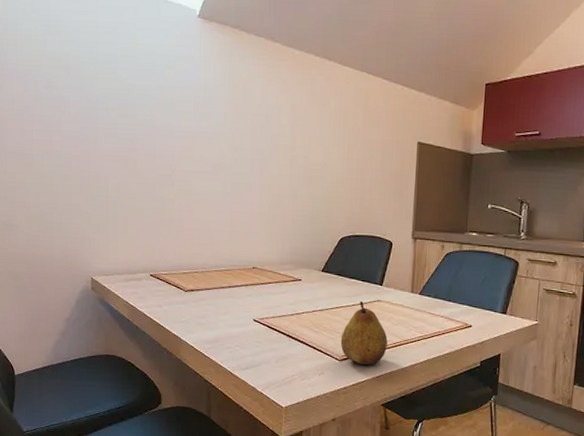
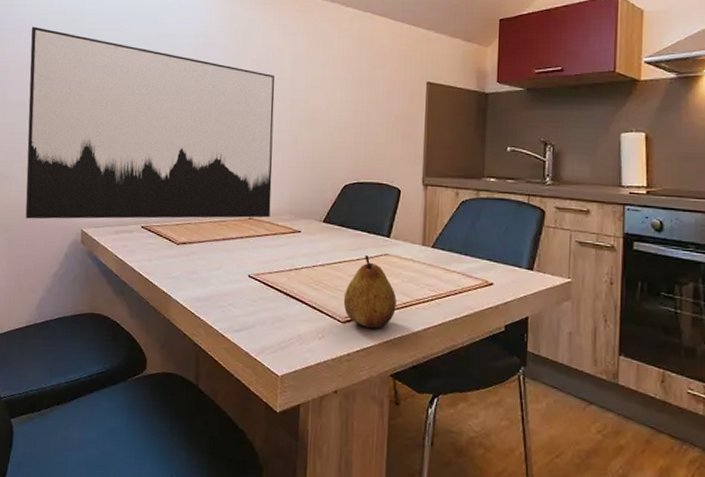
wall art: none [24,73,275,268] -> present [25,27,275,219]

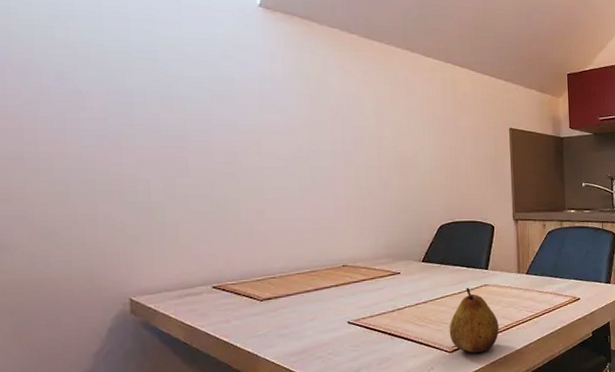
wall art: present [25,27,275,219] -> none [22,63,366,294]

